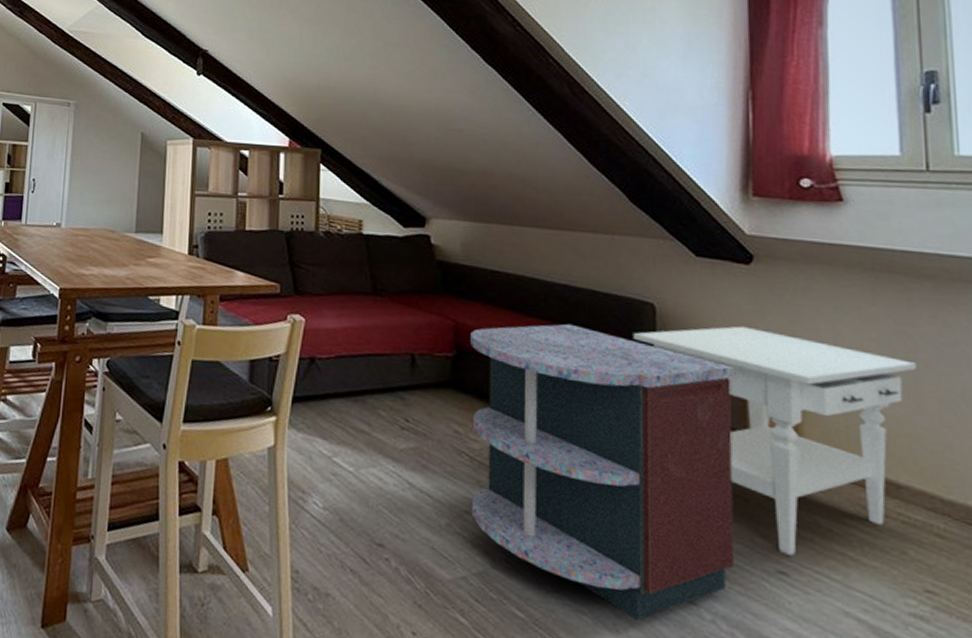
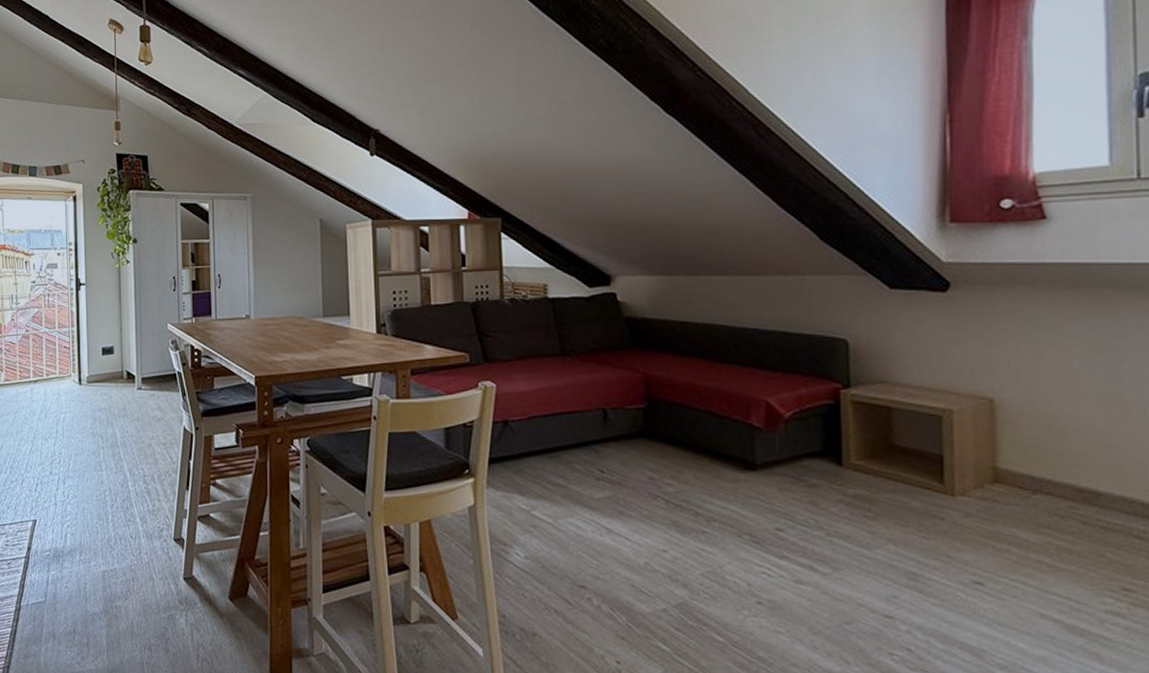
storage cabinet: present [470,323,734,621] -> none [661,366,930,636]
side table: present [633,326,917,557] -> none [826,353,1120,568]

